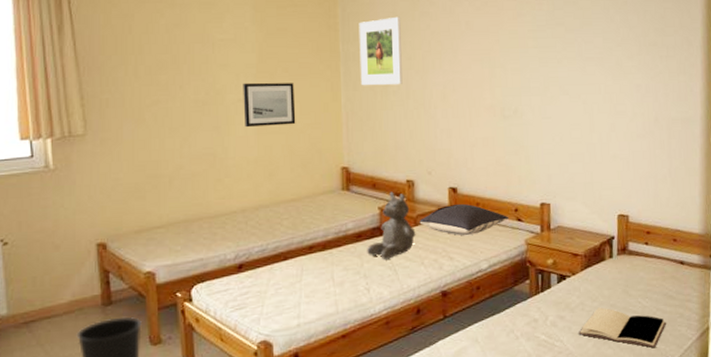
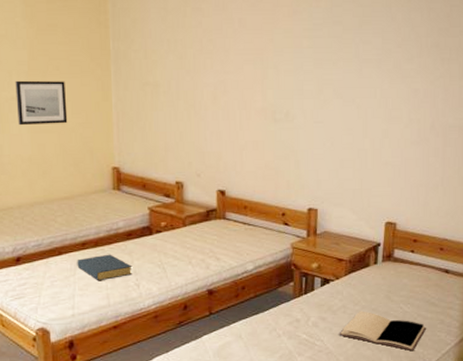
hardback book: none [303,257,363,287] -> present [77,254,133,281]
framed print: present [359,16,403,86] -> none [129,13,173,86]
teddy bear: present [367,191,416,261] -> none [137,192,184,259]
pillow: present [419,203,508,236] -> none [188,206,275,238]

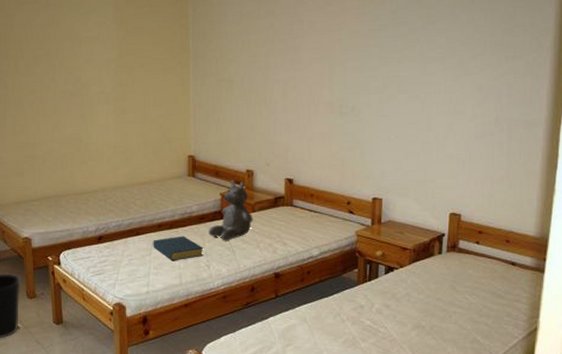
wall art: present [15,80,68,126] -> none [104,76,149,117]
teddy bear: none [137,192,184,259] -> present [209,180,253,242]
book: present [339,311,427,351] -> none [403,300,493,343]

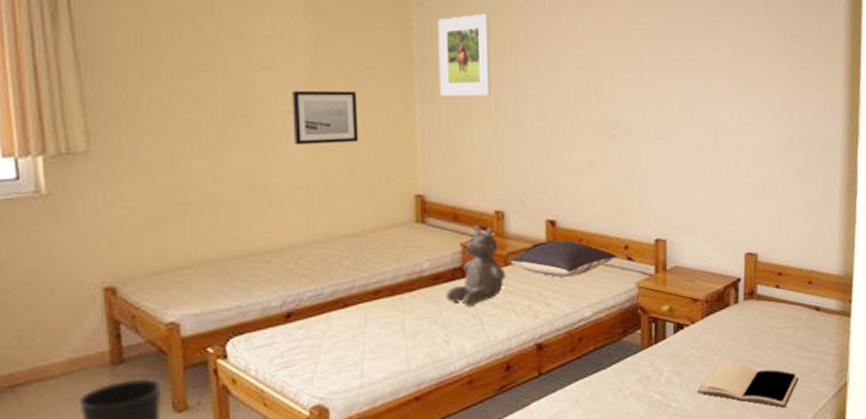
wall art: none [104,76,149,117] -> present [292,90,359,146]
hardback book: present [153,236,204,261] -> none [367,303,441,340]
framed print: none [208,16,246,81] -> present [437,13,491,97]
pillow: none [257,194,341,224] -> present [510,239,617,278]
book: none [403,300,493,343] -> present [697,361,800,408]

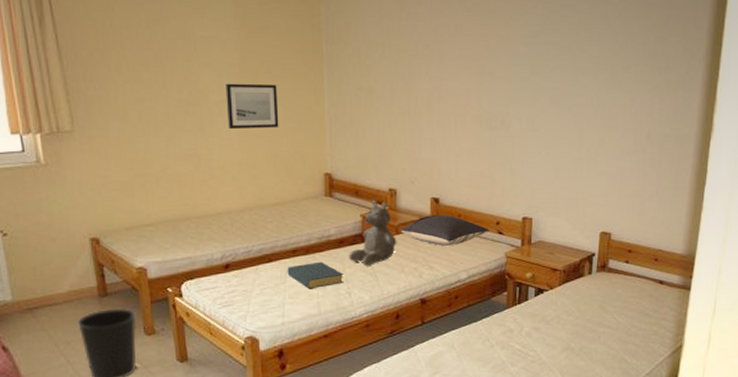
hardback book: none [367,303,441,340] -> present [287,261,344,289]
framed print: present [437,13,491,97] -> none [343,16,387,91]
book: present [697,361,800,408] -> none [552,321,641,362]

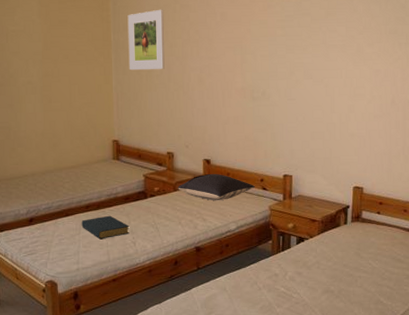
wall art: present [225,83,279,130] -> none [31,67,75,106]
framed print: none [343,16,387,91] -> present [127,9,165,71]
teddy bear: present [349,200,397,267] -> none [134,162,175,220]

